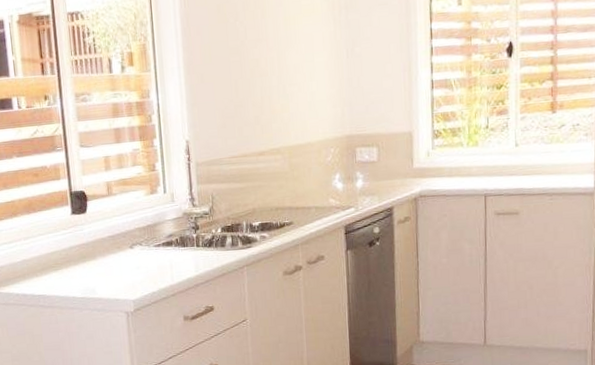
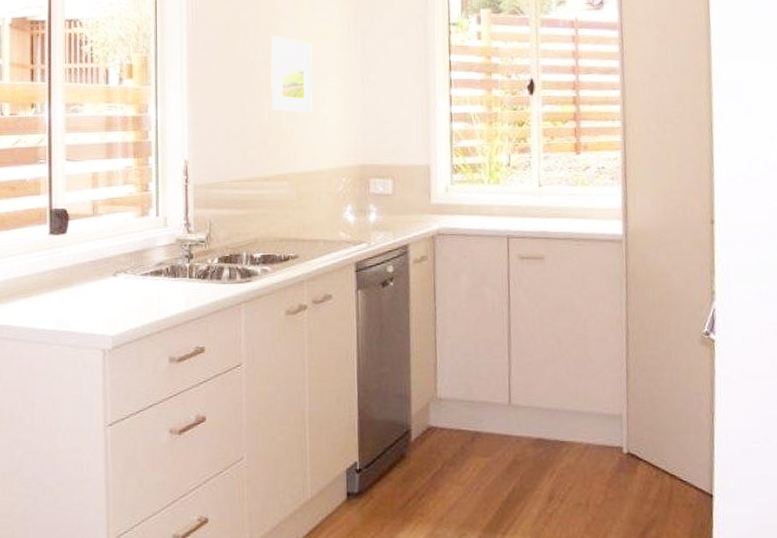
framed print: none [260,15,301,89] -> present [270,36,312,113]

